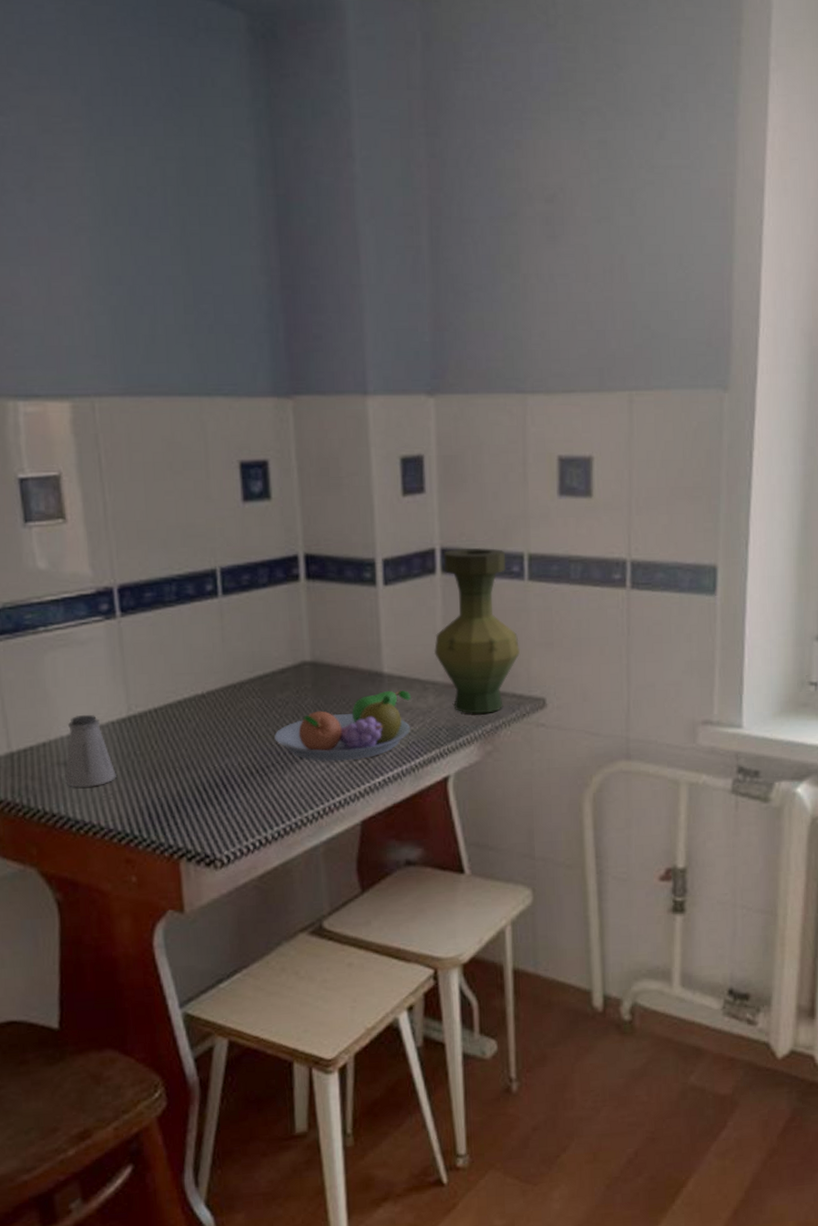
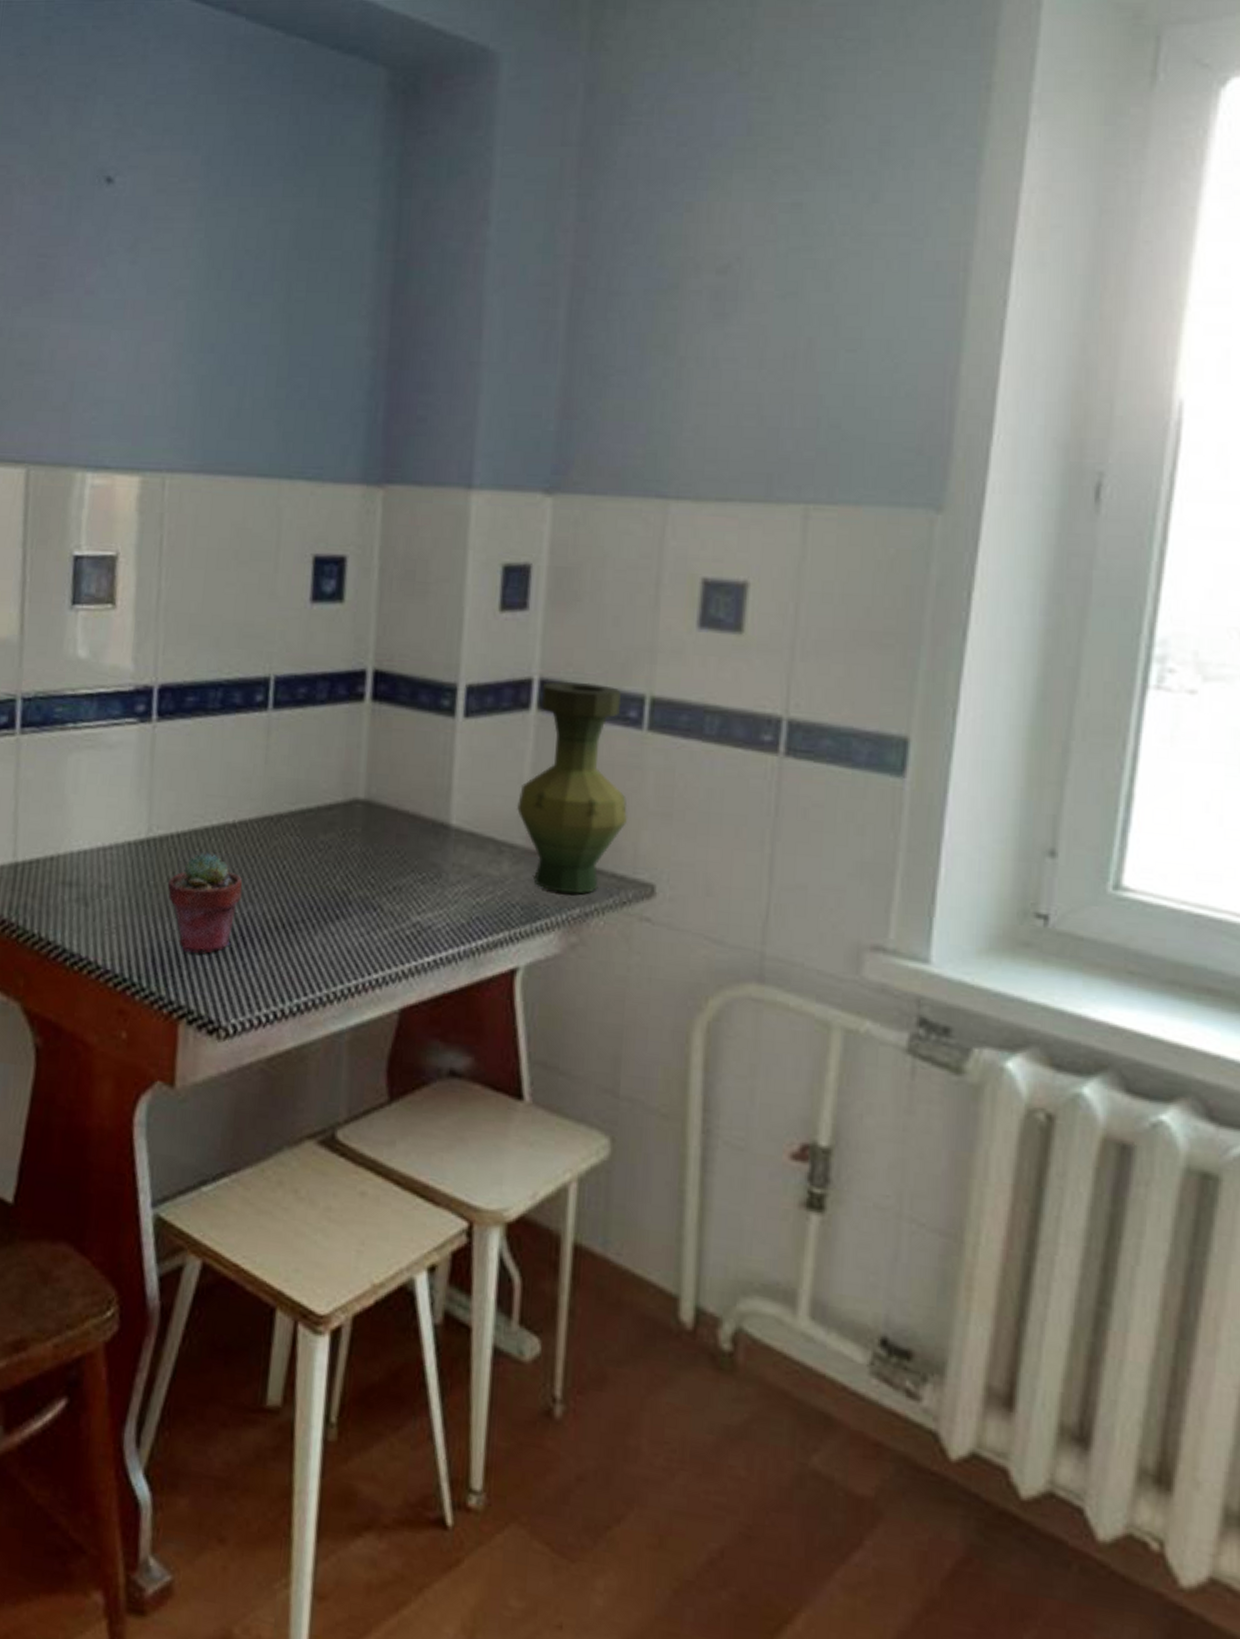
saltshaker: present [65,714,116,788] -> none [67,829,124,916]
potted succulent: none [152,720,218,804] -> present [167,852,243,954]
fruit bowl: present [274,690,411,762] -> none [309,847,481,930]

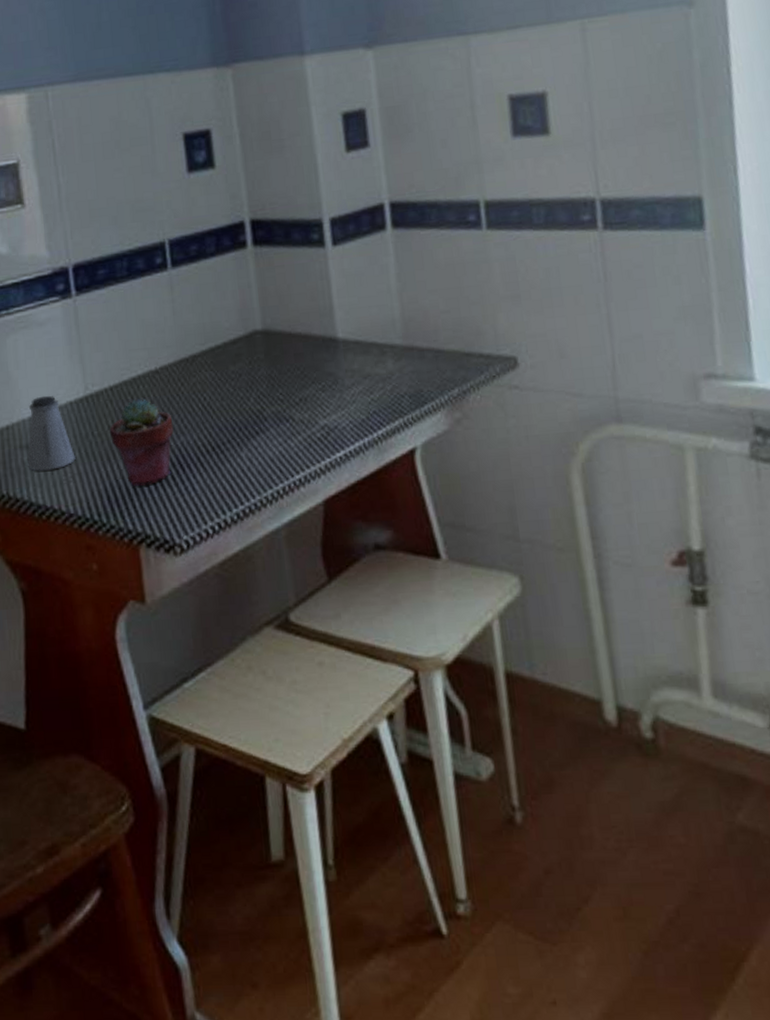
saltshaker: none [67,829,124,916] -> present [27,395,76,471]
vase: present [516,681,628,894] -> none [389,198,484,378]

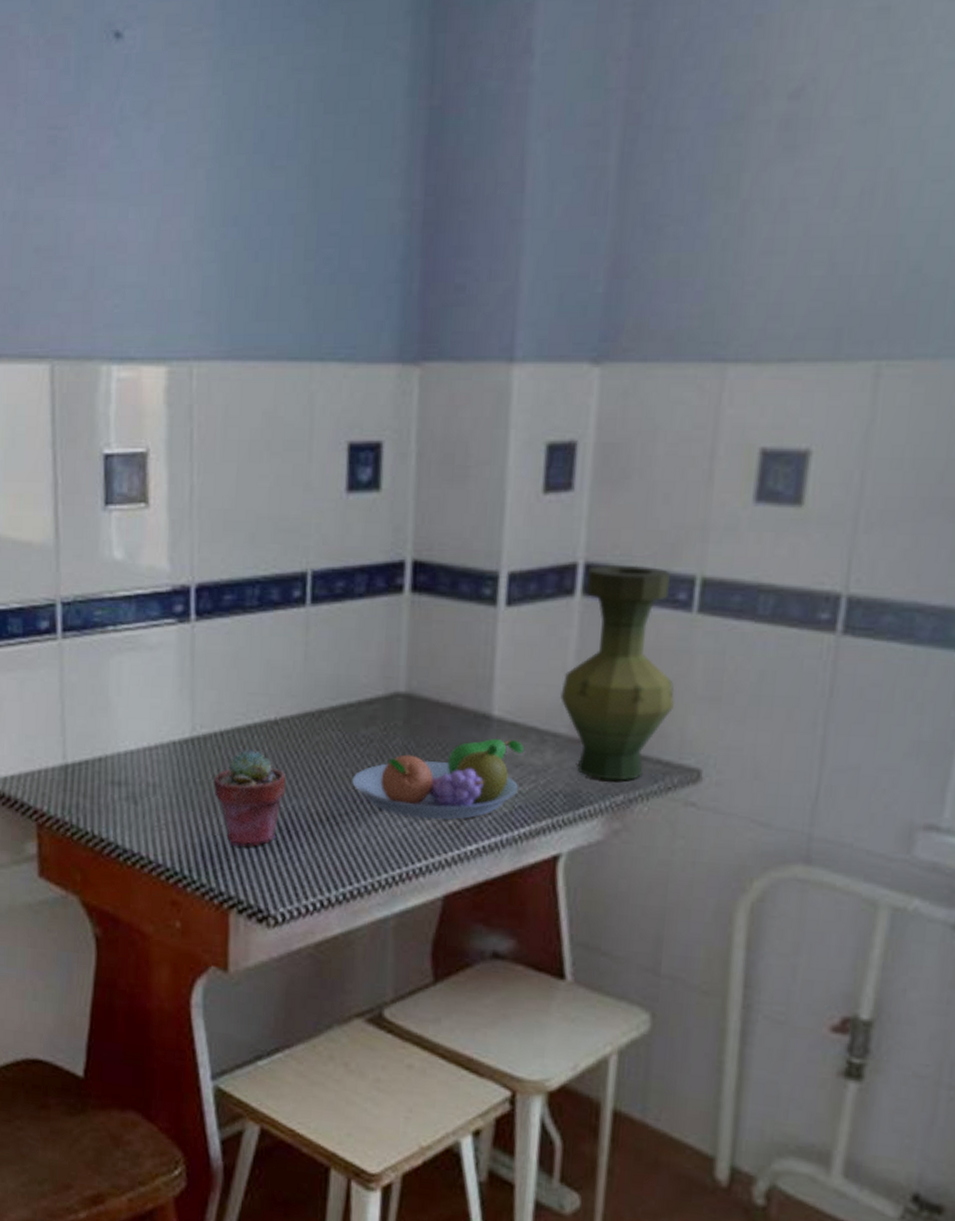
saltshaker: present [27,395,76,471] -> none [118,730,172,814]
fruit bowl: none [229,356,371,436] -> present [352,738,524,820]
vase: none [389,198,484,378] -> present [559,564,675,781]

